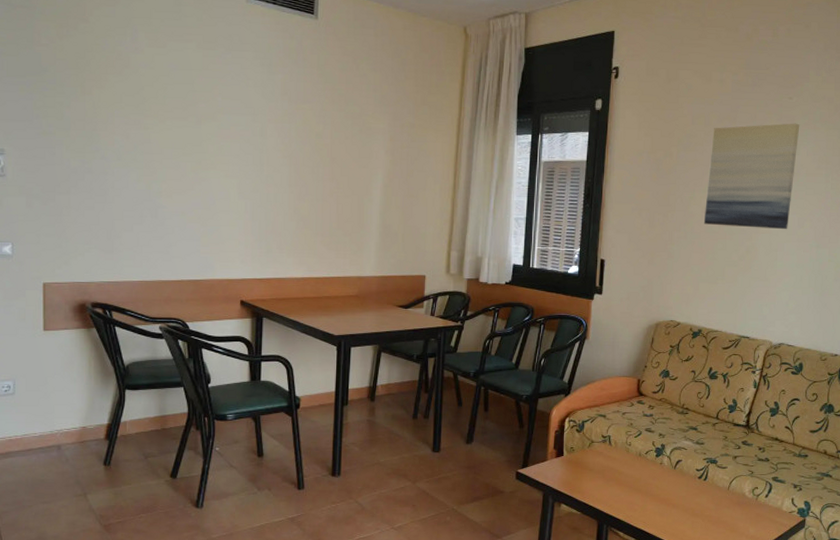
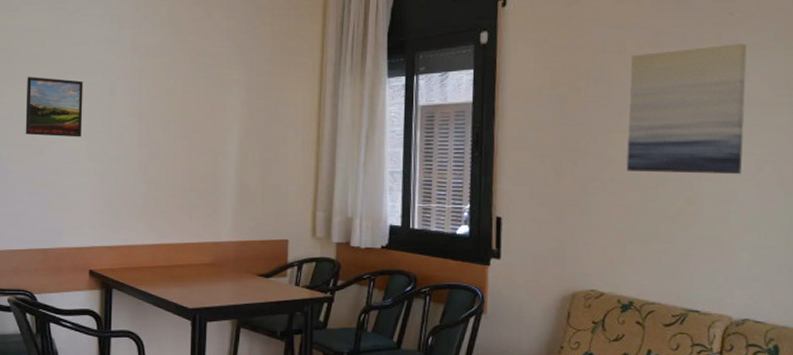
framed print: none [175,114,234,176] -> present [25,77,83,138]

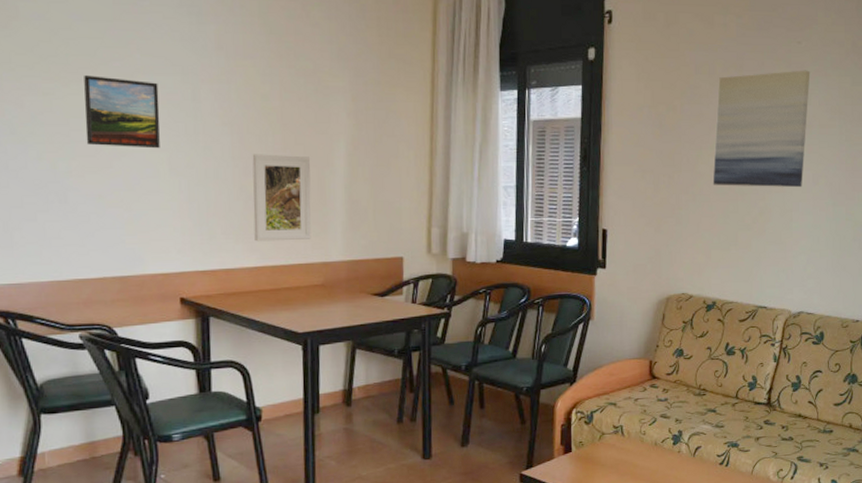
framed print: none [154,141,205,221] -> present [252,154,311,242]

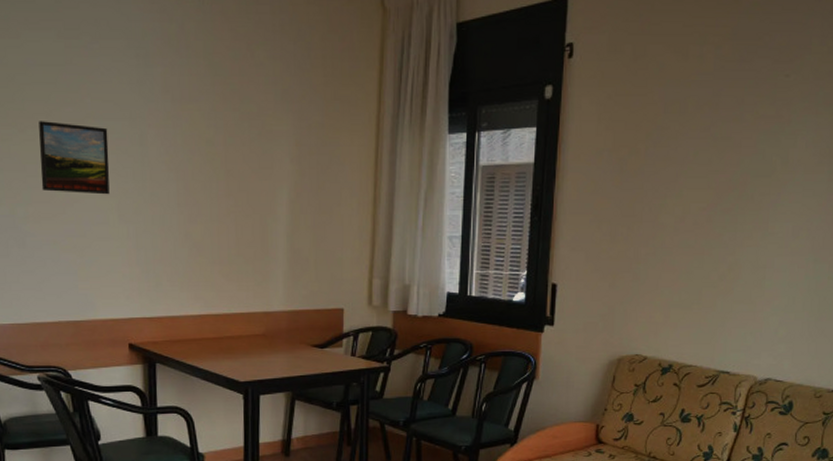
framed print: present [252,154,311,242] -> none [197,201,254,290]
wall art: present [712,70,810,188] -> none [676,107,798,242]

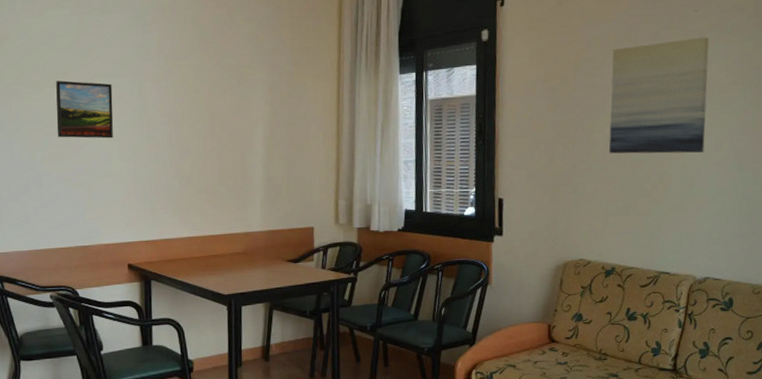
wall art: none [676,107,798,242] -> present [608,37,709,154]

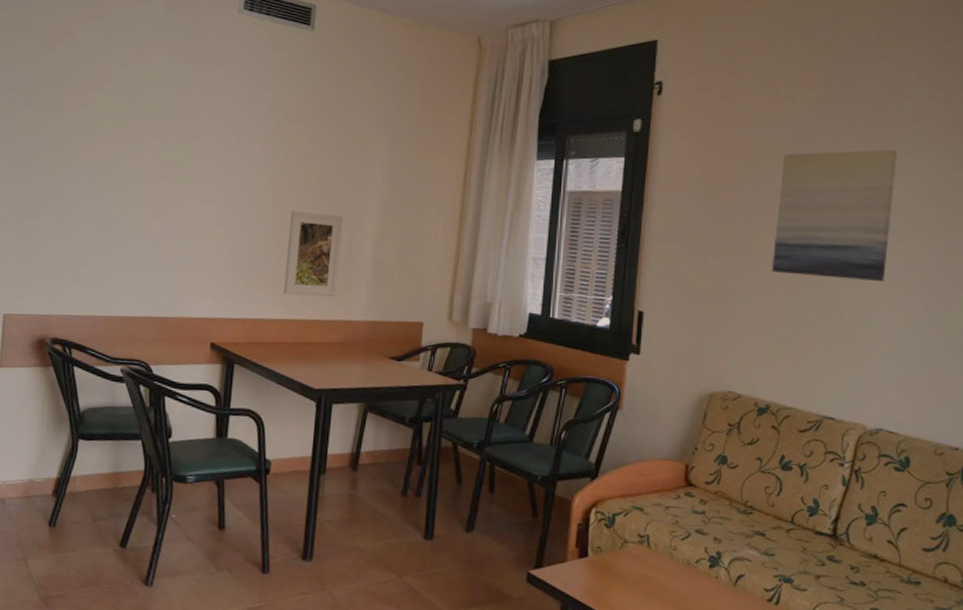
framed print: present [56,80,114,139] -> none [150,133,217,201]
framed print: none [186,139,235,215] -> present [283,211,343,297]

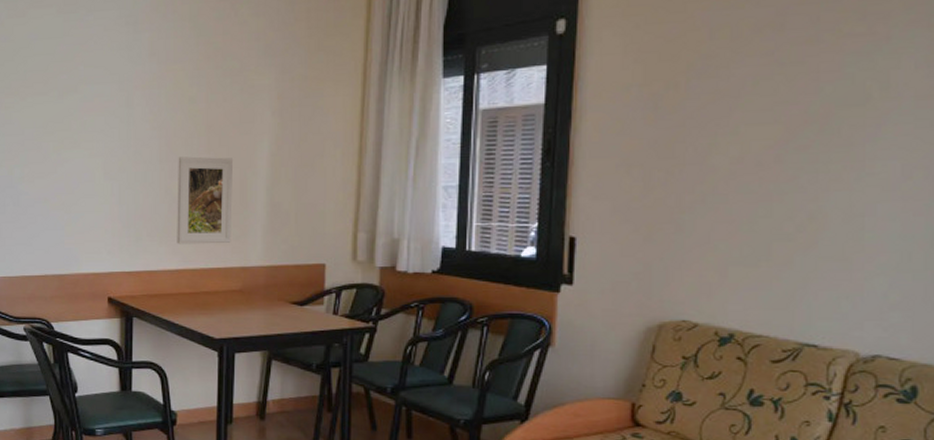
wall art: present [771,149,898,283] -> none [733,21,901,184]

